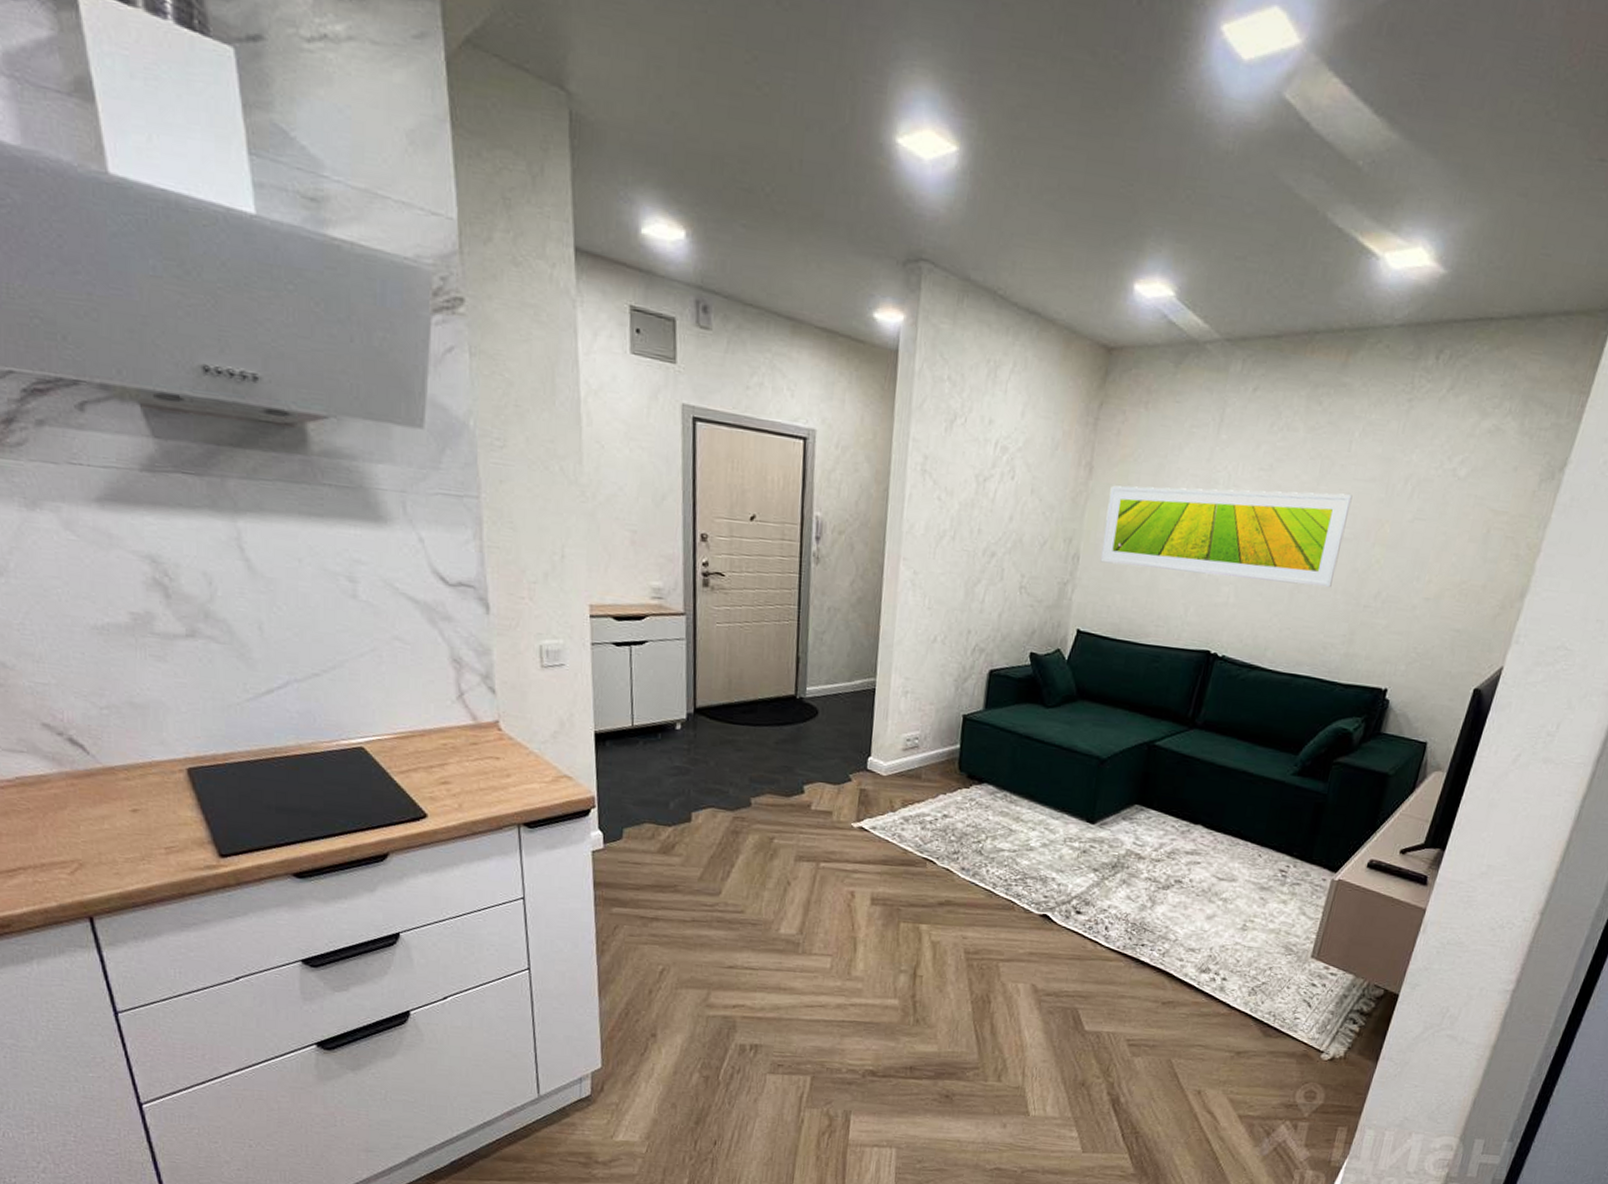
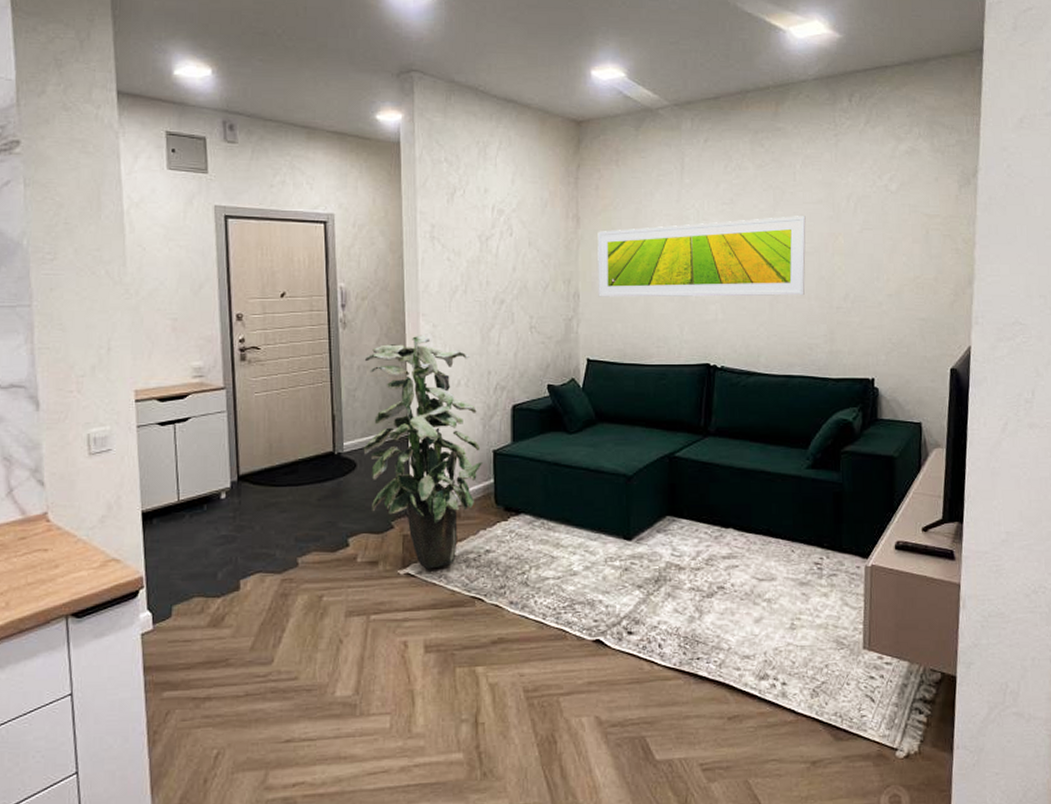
indoor plant: none [826,581,951,826] -> present [363,335,482,569]

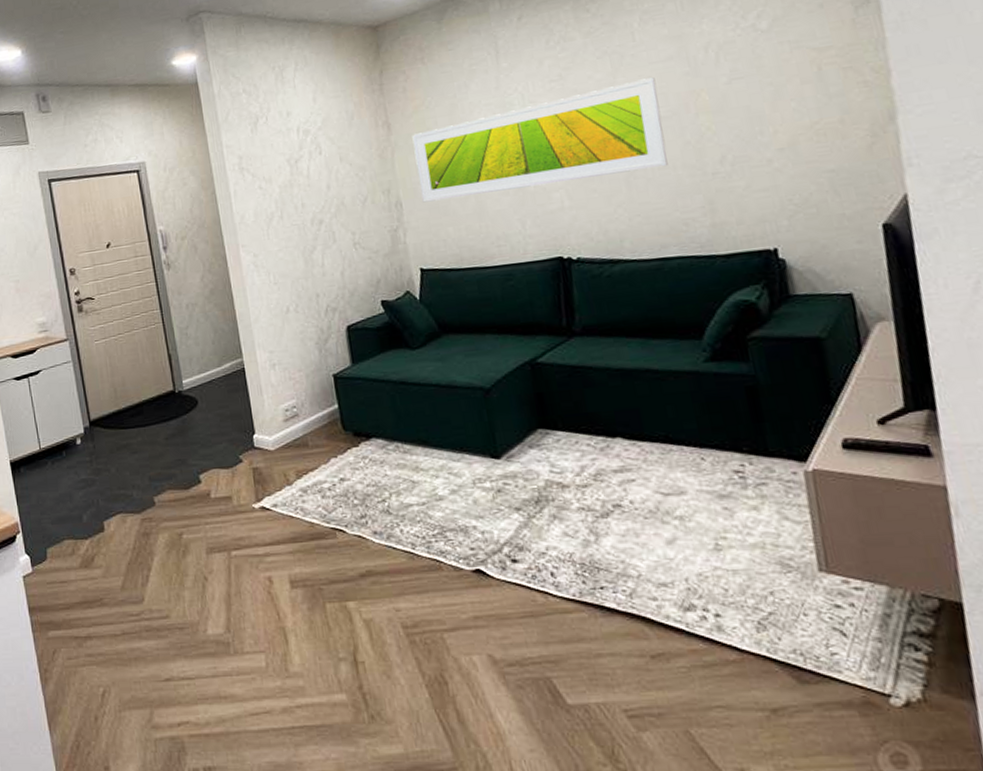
indoor plant: present [363,335,482,569] -> none [191,266,324,501]

